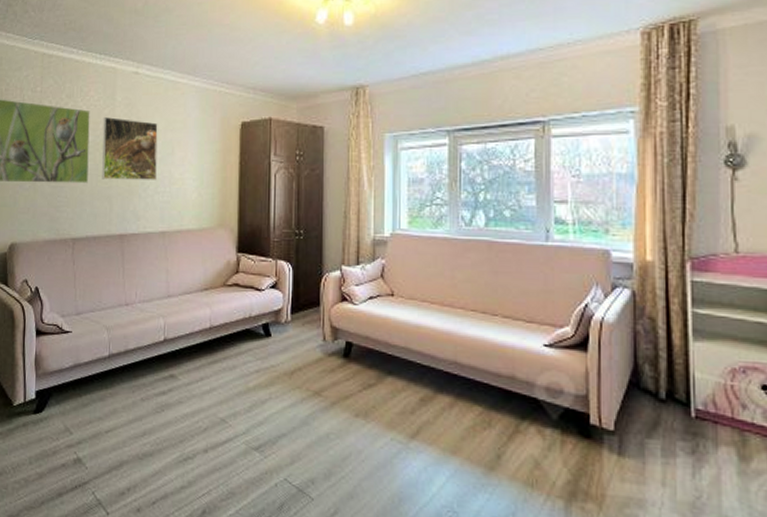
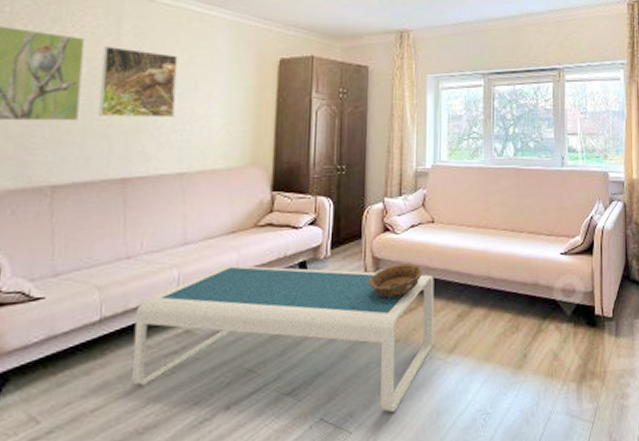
coffee table: none [132,319,394,487] -> present [132,265,434,412]
decorative bowl: none [328,337,382,372] -> present [369,264,422,298]

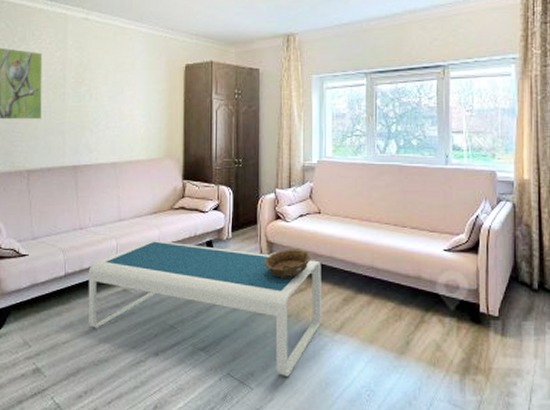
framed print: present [98,45,178,117] -> none [54,58,108,116]

